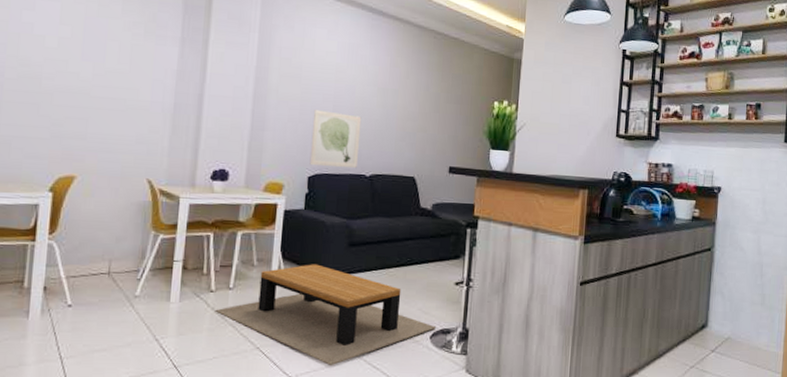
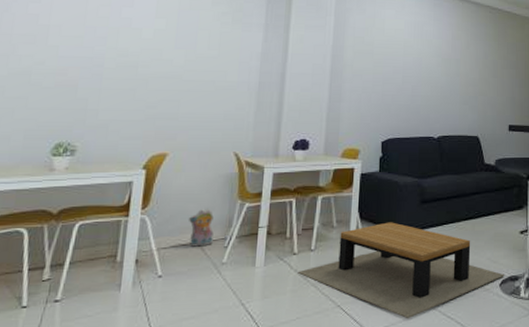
plush toy: none [98,237,126,278] -> present [188,208,214,247]
wall art: present [309,110,362,169] -> none [382,81,428,132]

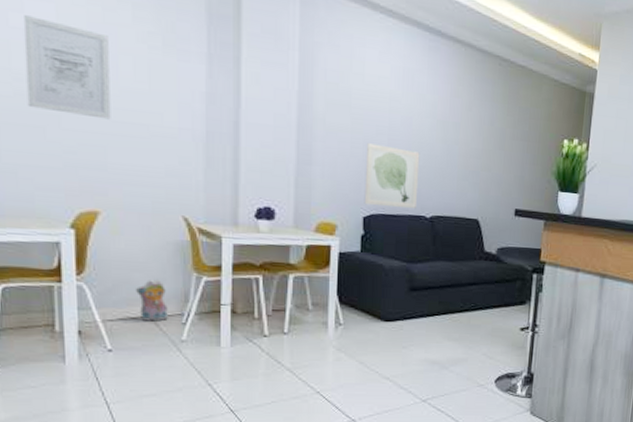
wall art: none [125,9,192,80] -> present [23,15,111,120]
coffee table: present [298,222,505,319] -> none [270,308,502,410]
wall art: none [382,81,428,132] -> present [364,143,420,210]

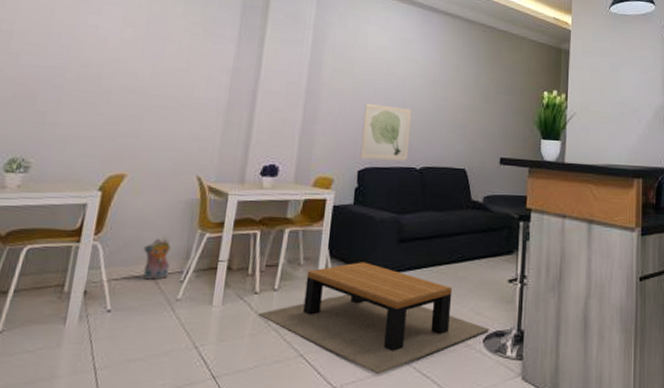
wall art: present [23,15,111,120] -> none [87,16,162,94]
coffee table: none [270,308,502,410] -> present [258,262,490,375]

